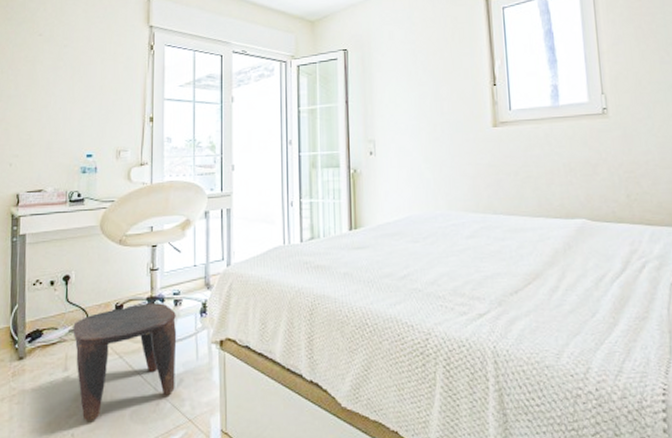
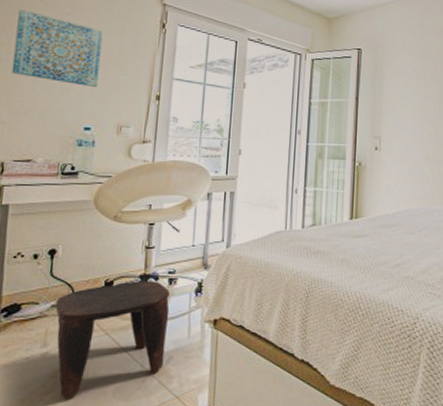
wall art: none [20,46,97,115] -> present [11,9,103,88]

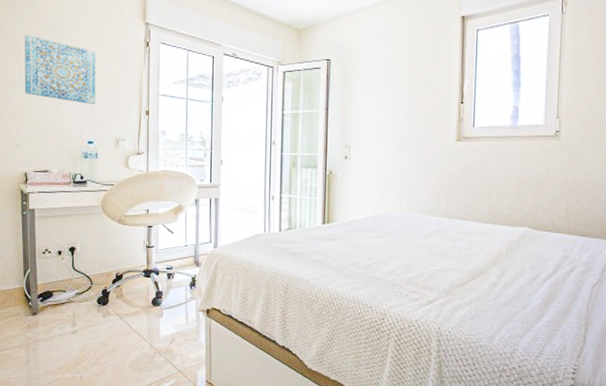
stool: present [55,281,170,398] -> none [79,275,170,368]

